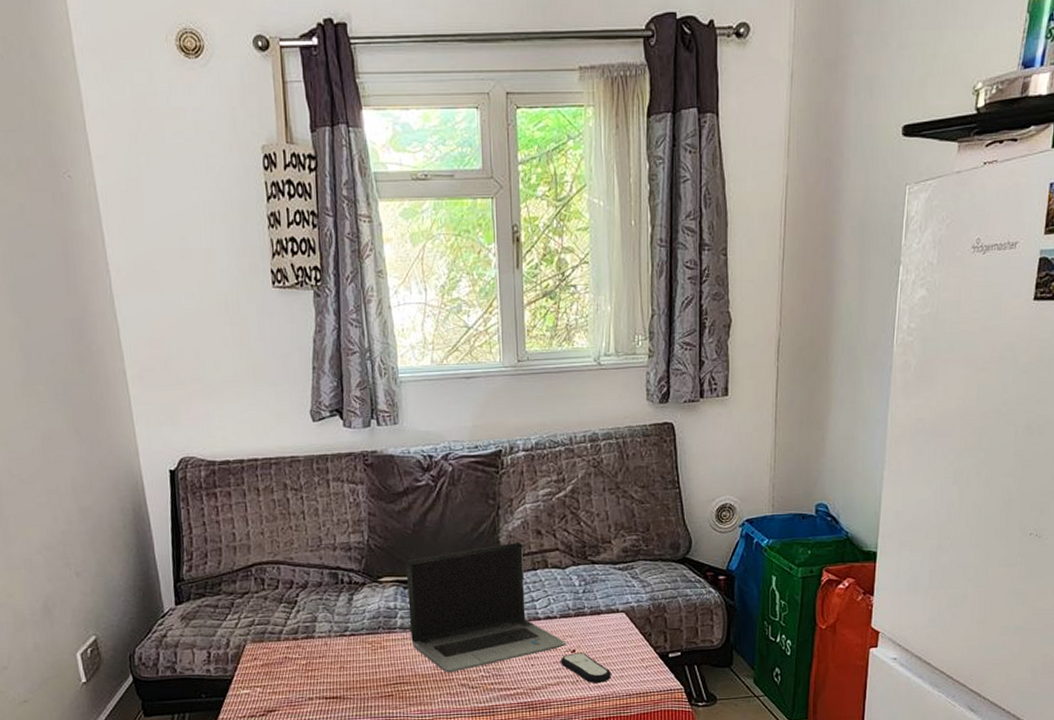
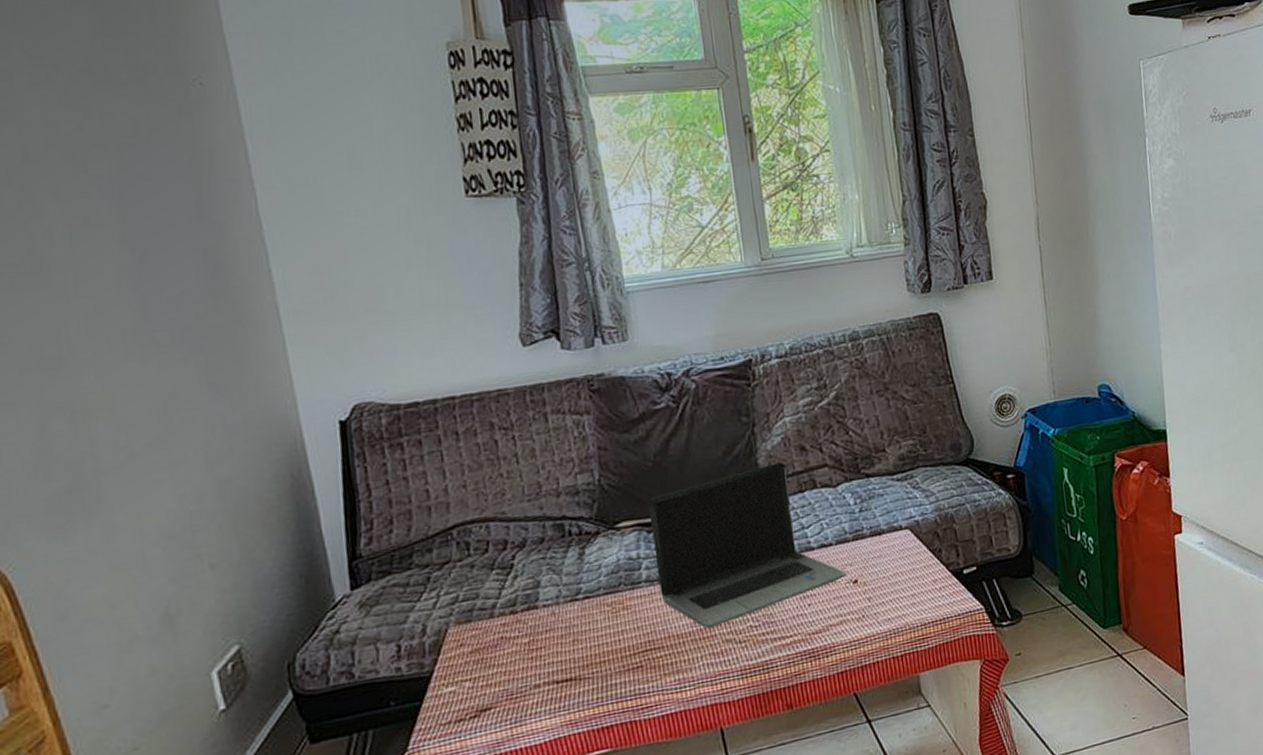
remote control: present [561,653,612,683] -> none [841,582,903,617]

